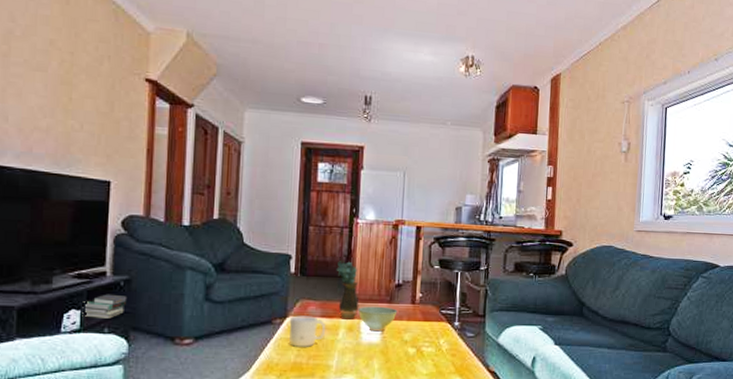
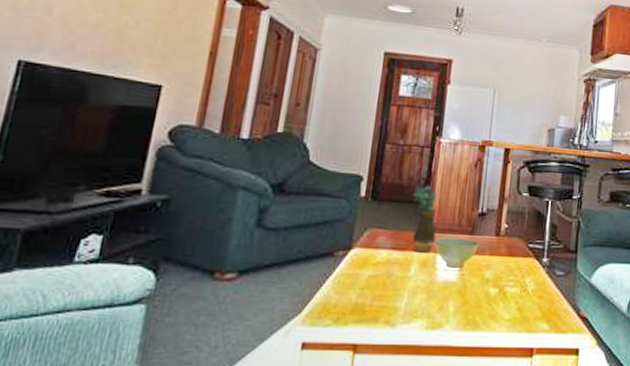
books: present [82,294,128,319] -> none [103,216,163,246]
mug: present [289,315,326,348] -> none [352,247,397,287]

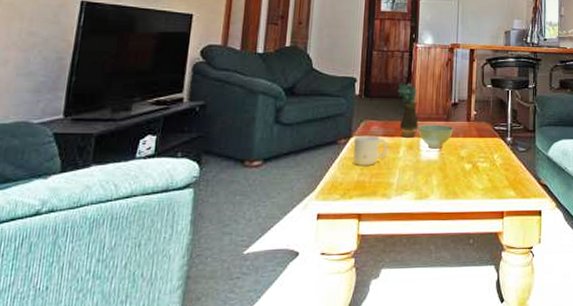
mug: none [352,247,397,287] -> present [353,135,388,167]

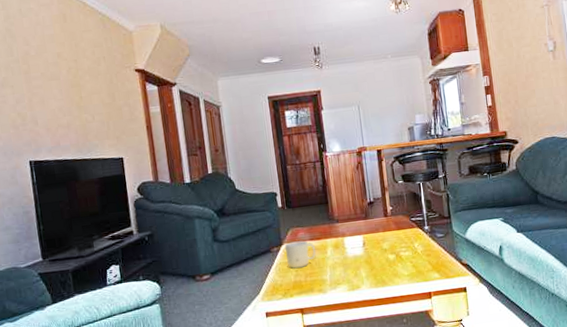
vase: present [397,80,419,138] -> none [315,188,341,239]
bowl: present [417,124,454,149] -> none [339,223,374,246]

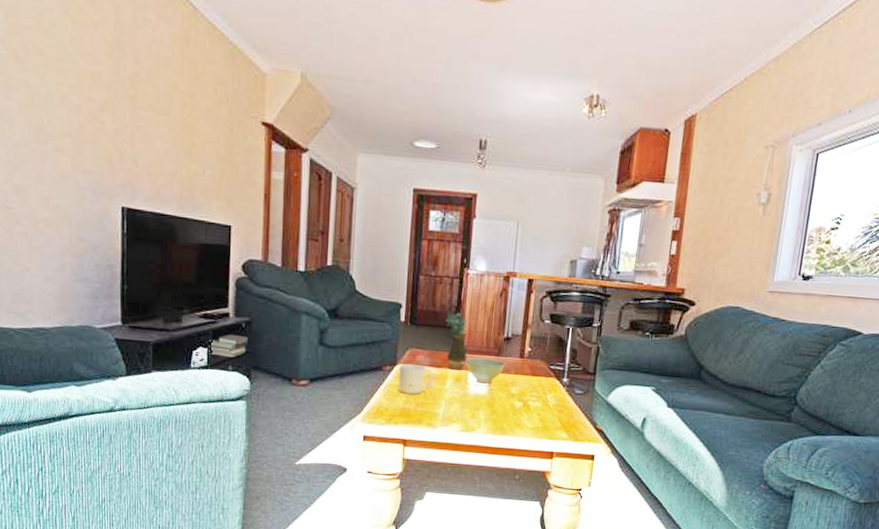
books: none [119,248,154,270] -> present [209,334,249,357]
vase: none [315,188,341,239] -> present [445,309,467,370]
bowl: none [339,223,374,246] -> present [465,358,505,384]

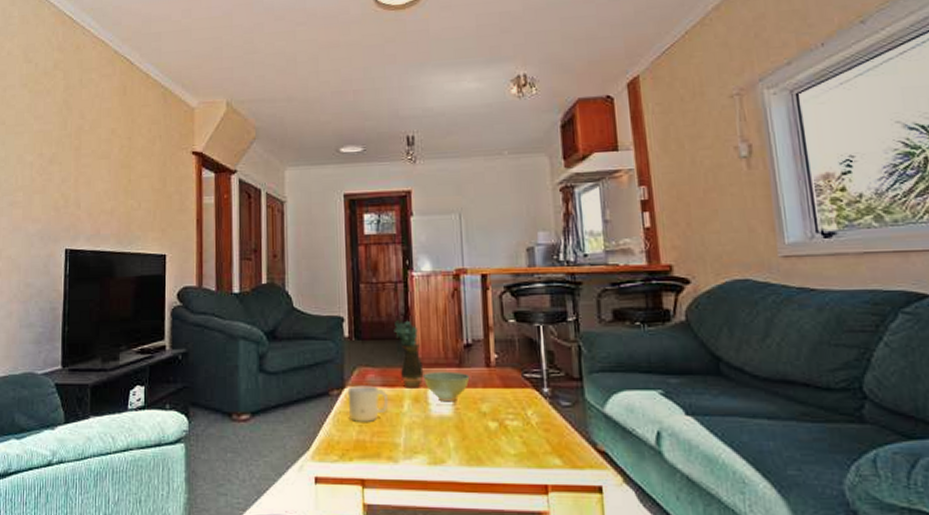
books: present [209,334,249,357] -> none [146,368,186,394]

